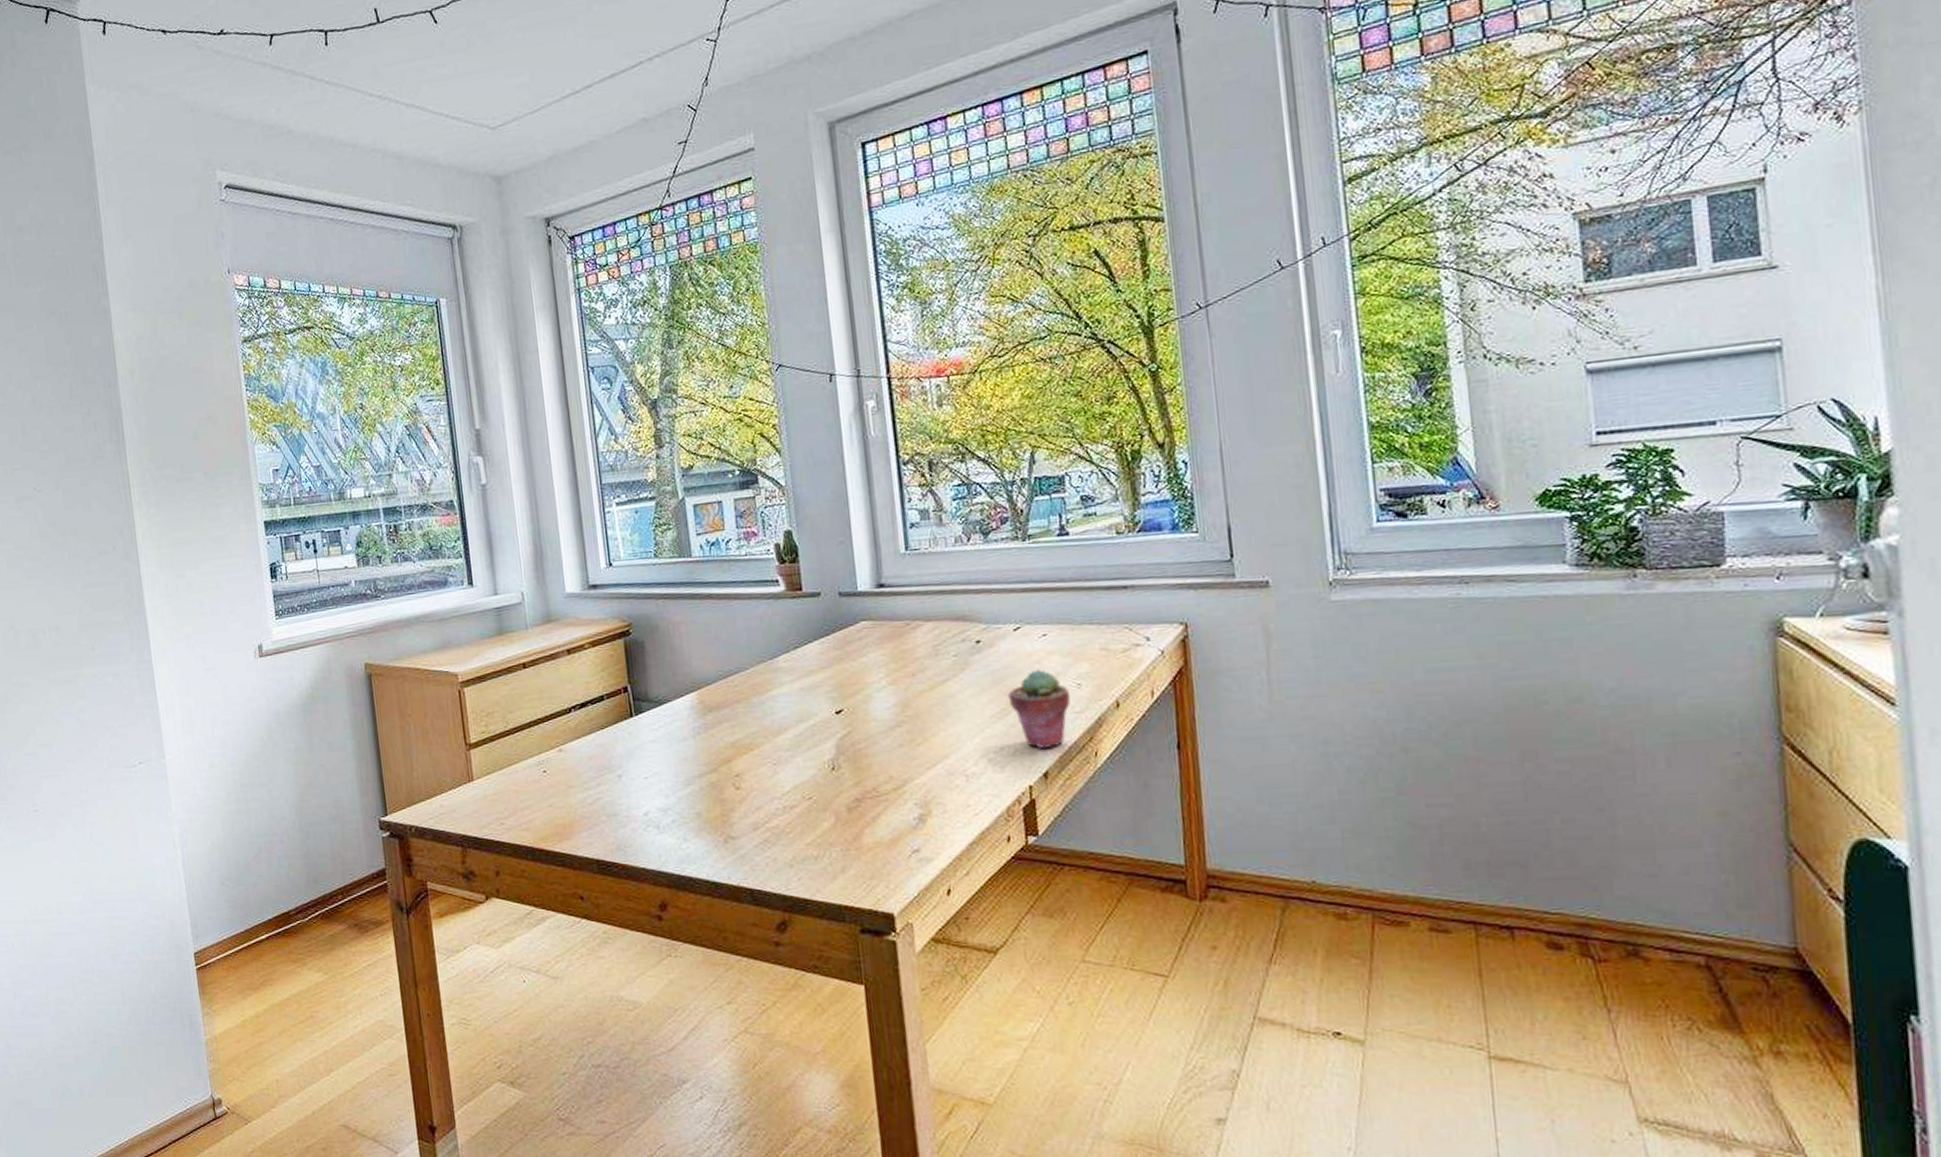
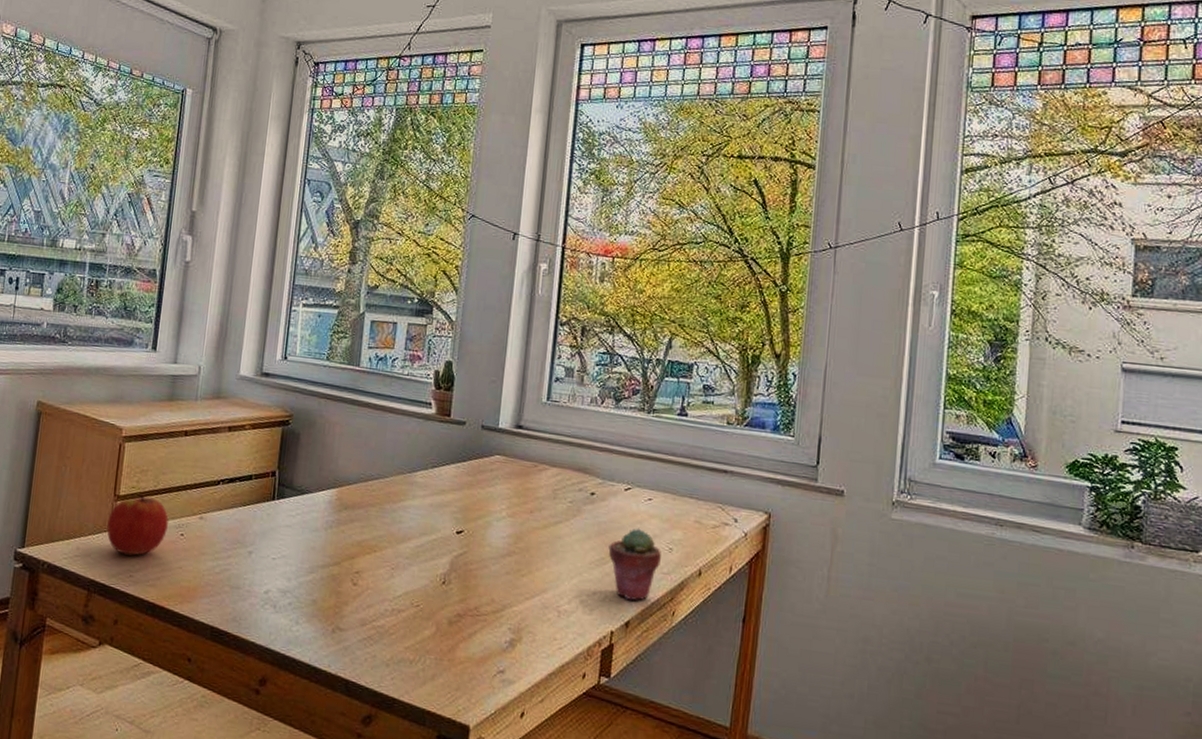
apple: none [465,738,528,803] -> present [107,495,169,556]

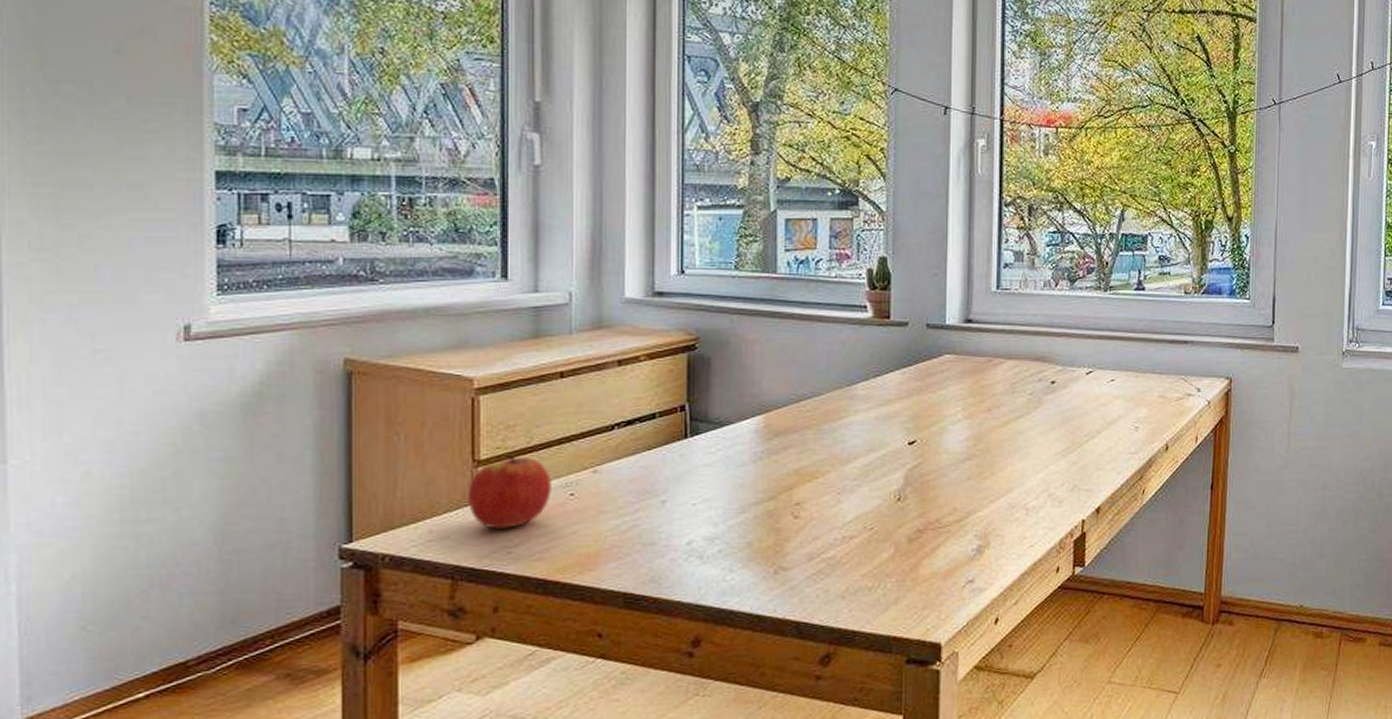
potted succulent: present [608,528,662,601] -> none [1073,411,1129,485]

